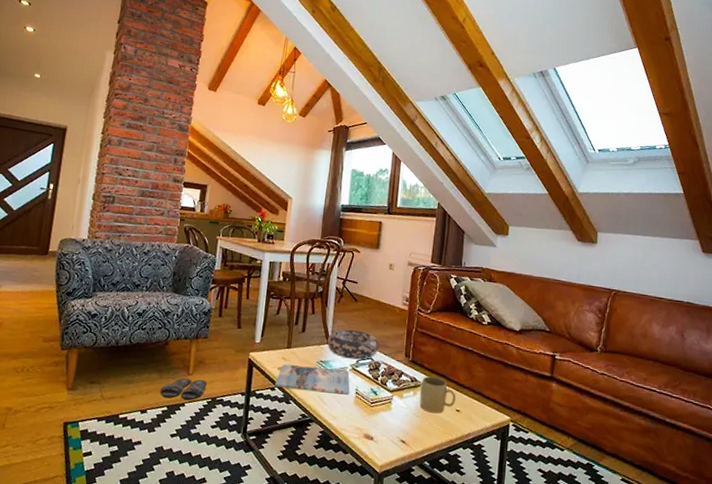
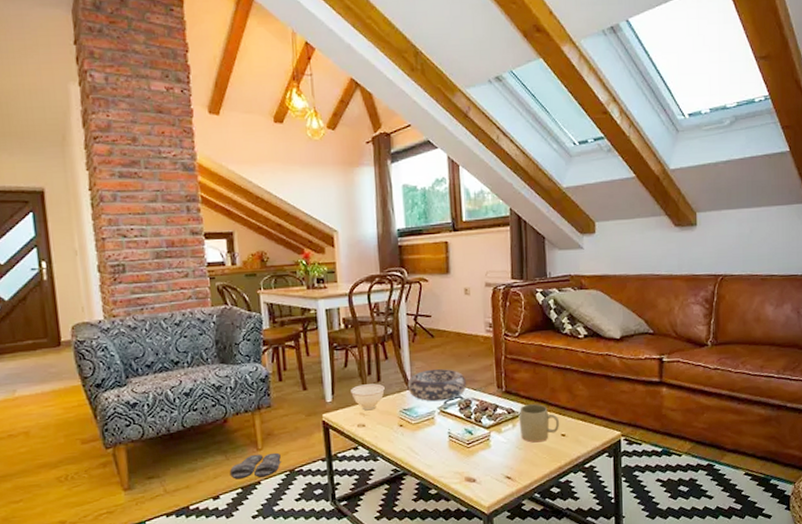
magazine: present [275,364,350,395] -> none [357,414,442,446]
bowl: none [277,332,307,357] -> present [351,383,385,411]

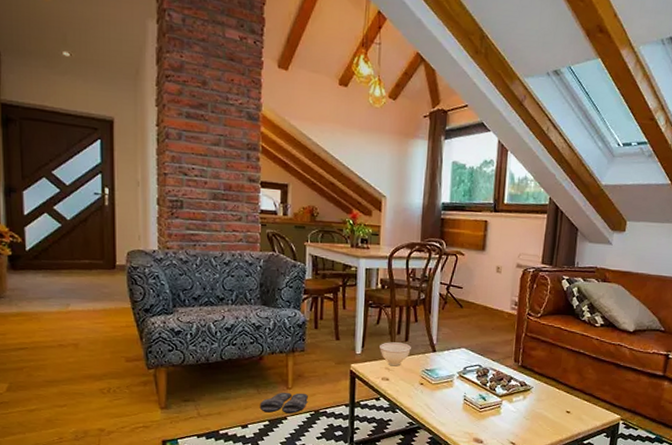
decorative bowl: present [407,369,467,402] -> none [432,336,488,367]
mug: present [519,404,560,443] -> none [529,380,567,416]

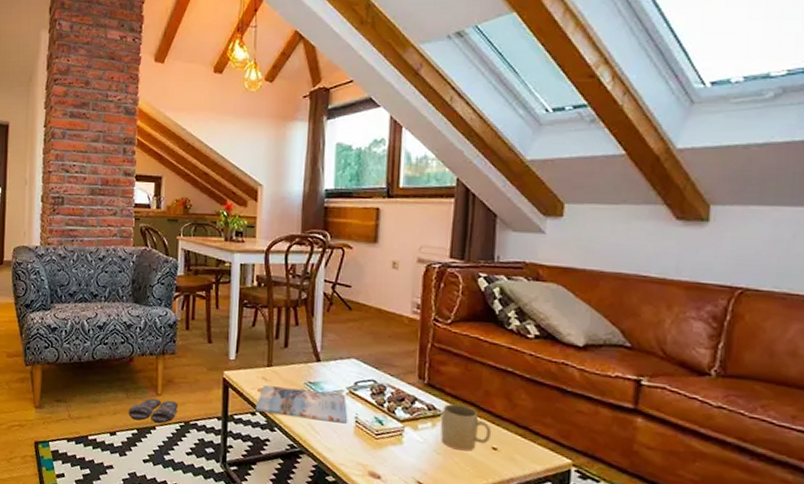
bowl: present [379,342,411,367] -> none [255,347,291,377]
magazine: none [379,374,458,402] -> present [255,385,348,424]
mug: none [529,380,567,416] -> present [440,404,492,451]

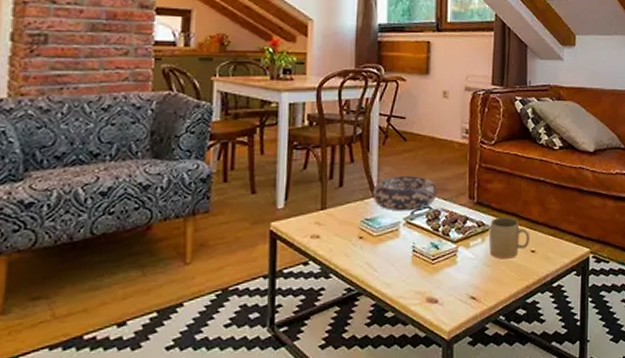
slippers: present [128,398,179,423] -> none [144,267,214,301]
magazine: present [255,385,348,424] -> none [308,226,406,260]
decorative bowl: none [316,344,384,382] -> present [372,175,438,211]

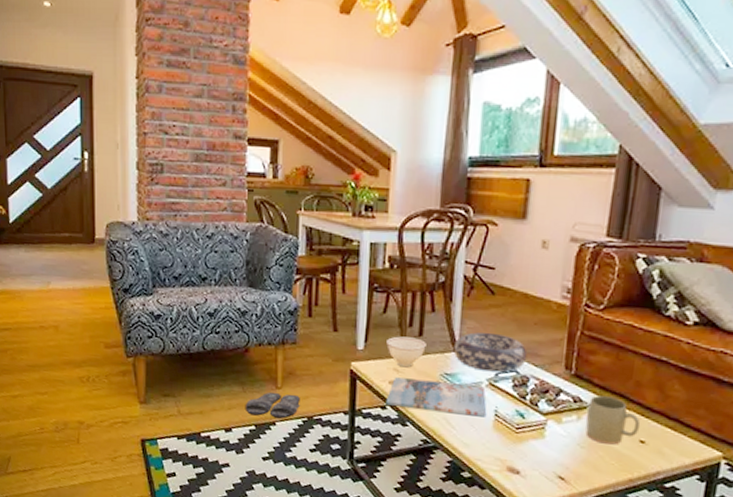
slippers: none [144,267,214,301] -> present [245,392,301,419]
bowl: none [307,189,347,220] -> present [386,336,426,368]
magazine: none [308,226,406,260] -> present [386,377,487,417]

